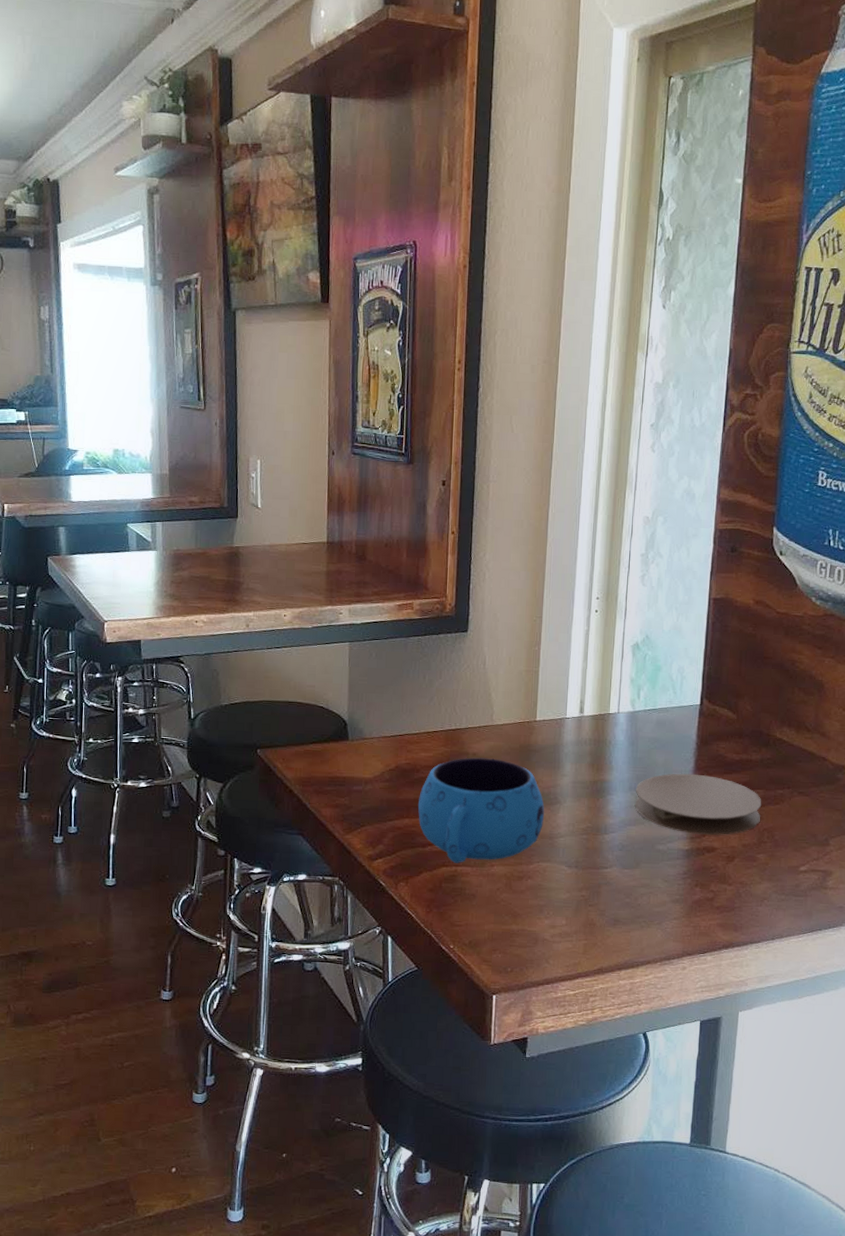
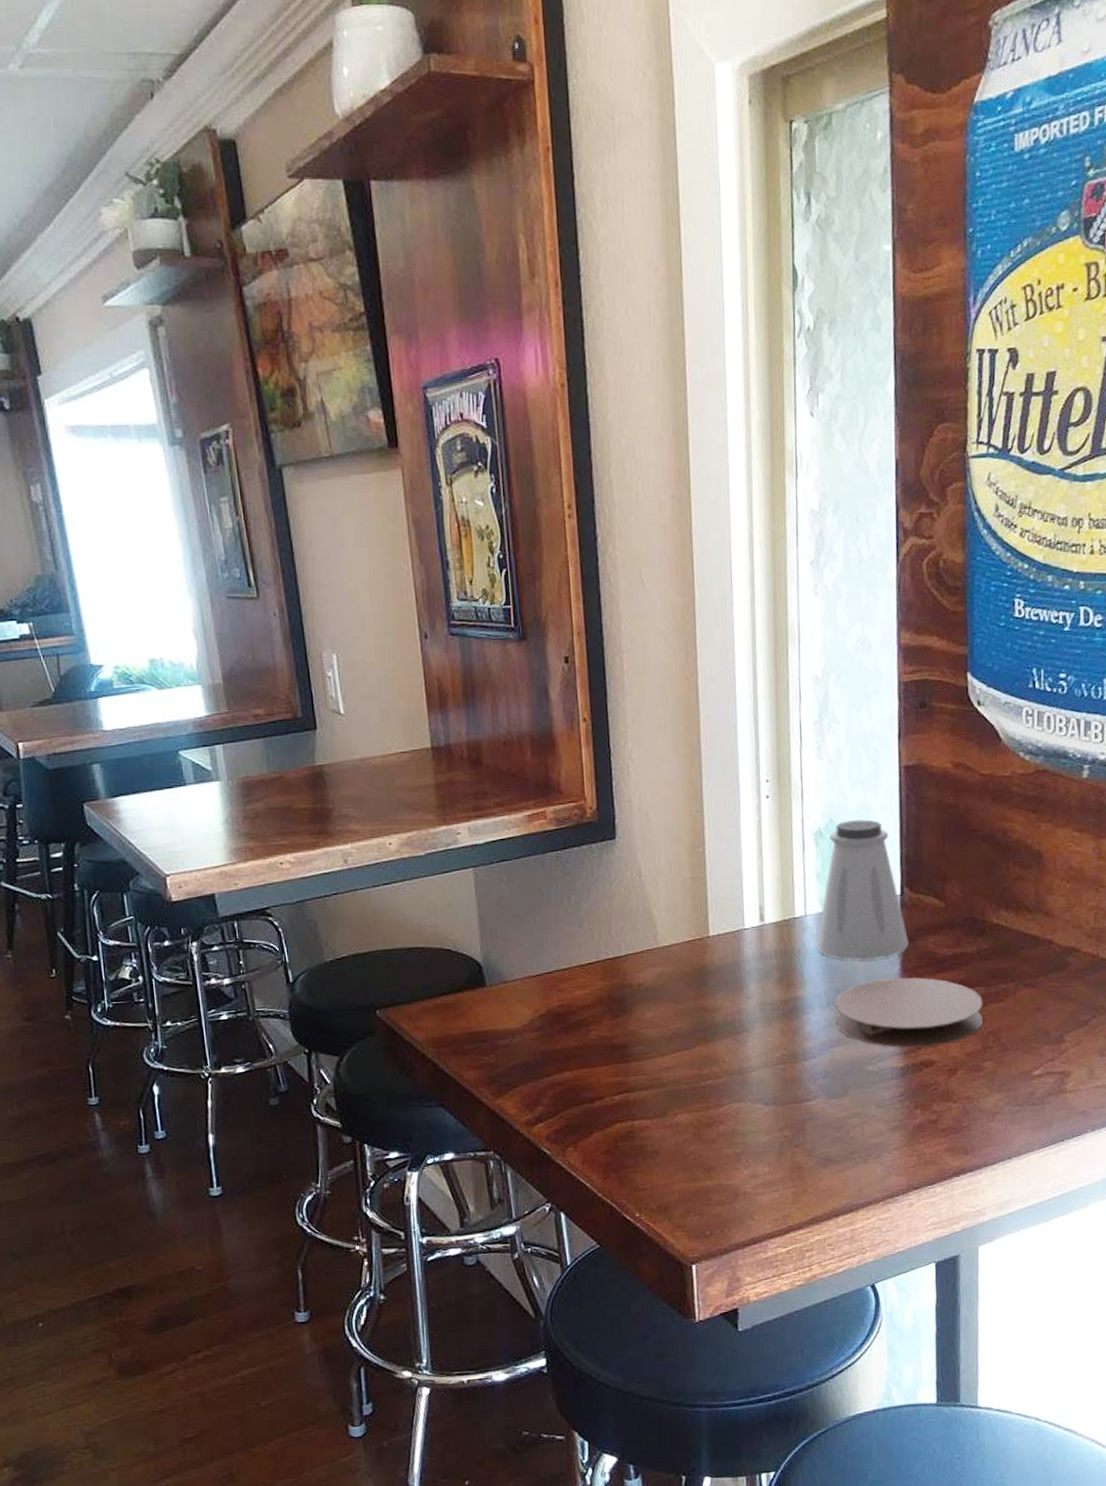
mug: present [417,757,545,863] -> none [578,987,731,1117]
saltshaker: none [625,638,704,756] -> present [816,819,909,960]

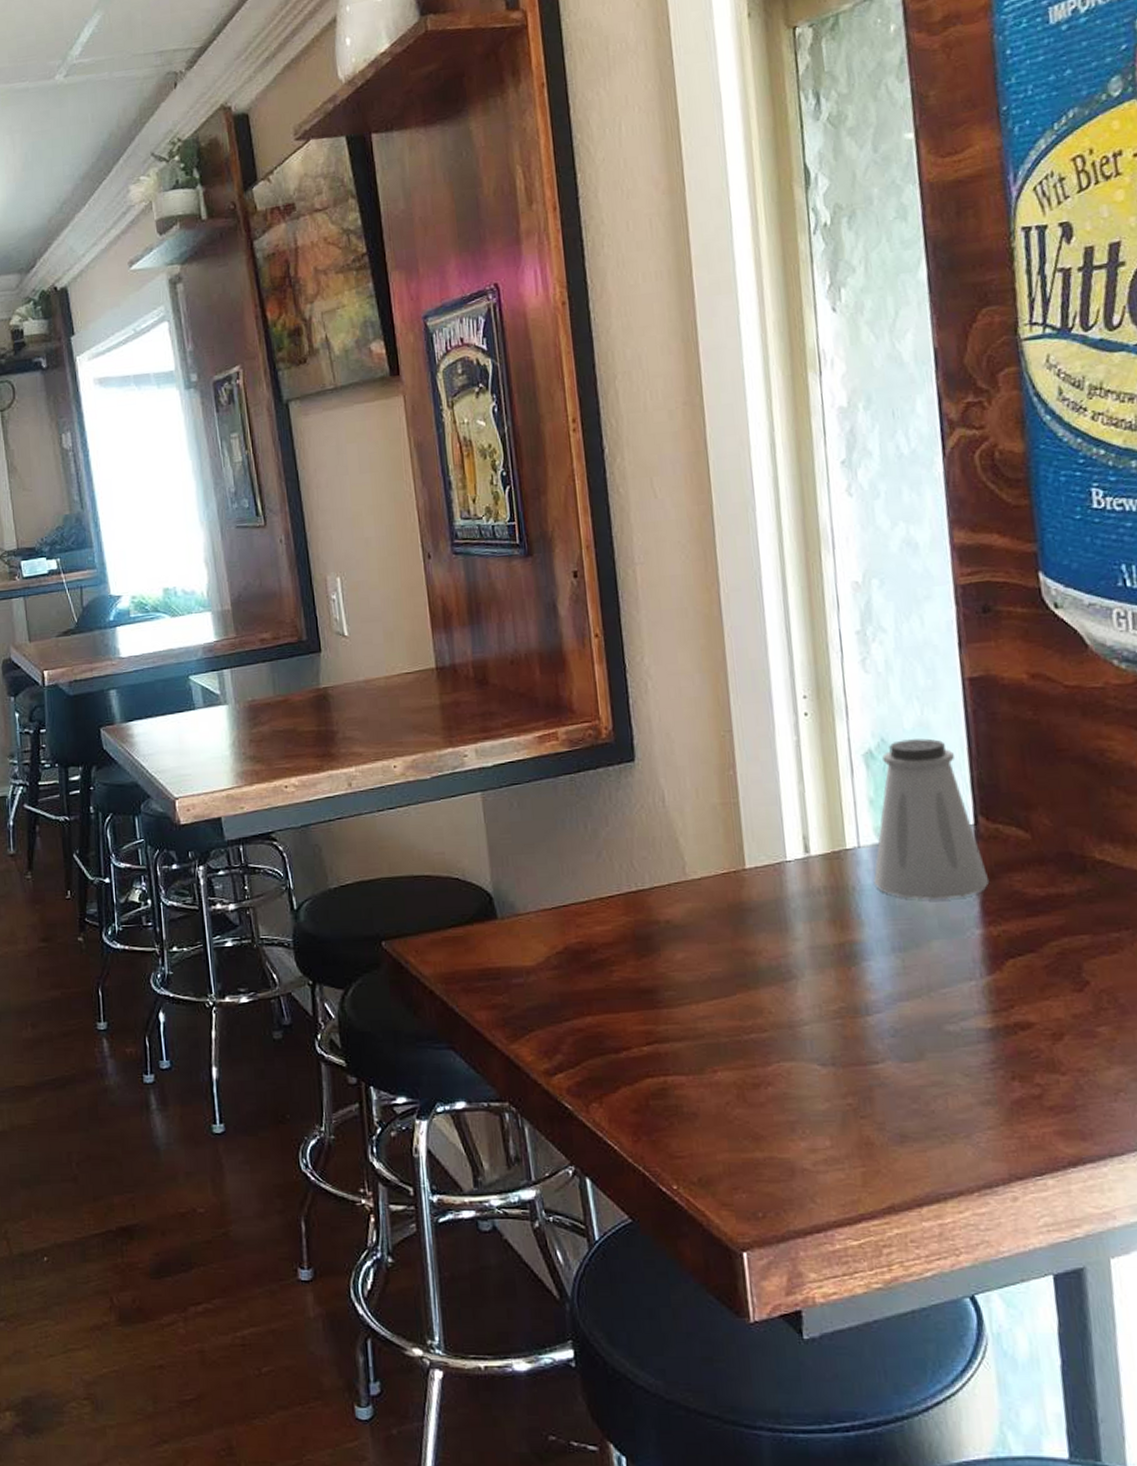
coaster: present [834,977,983,1048] -> none [900,921,1093,1006]

